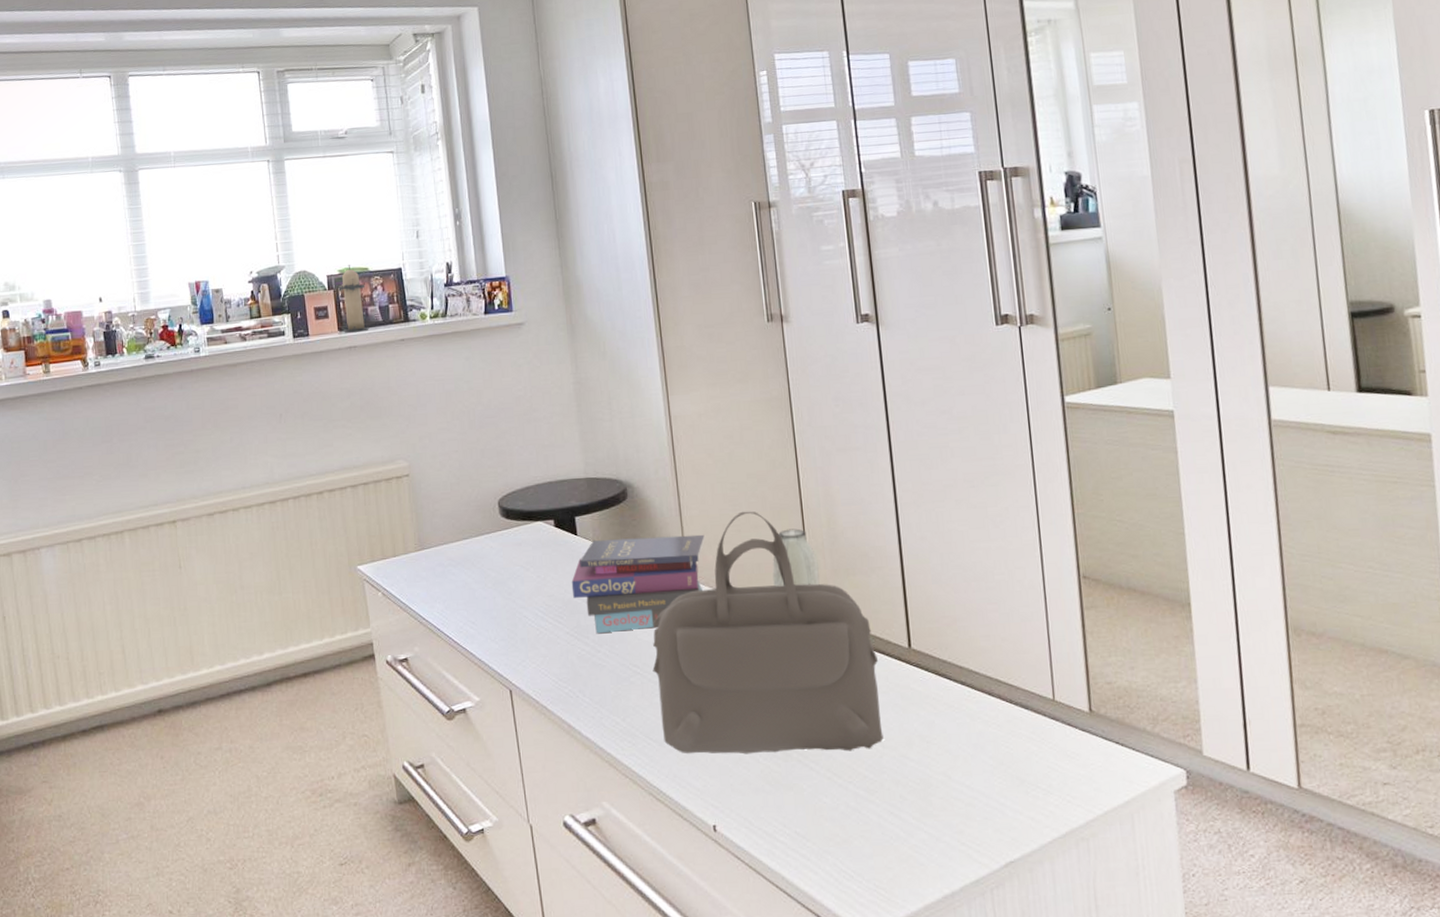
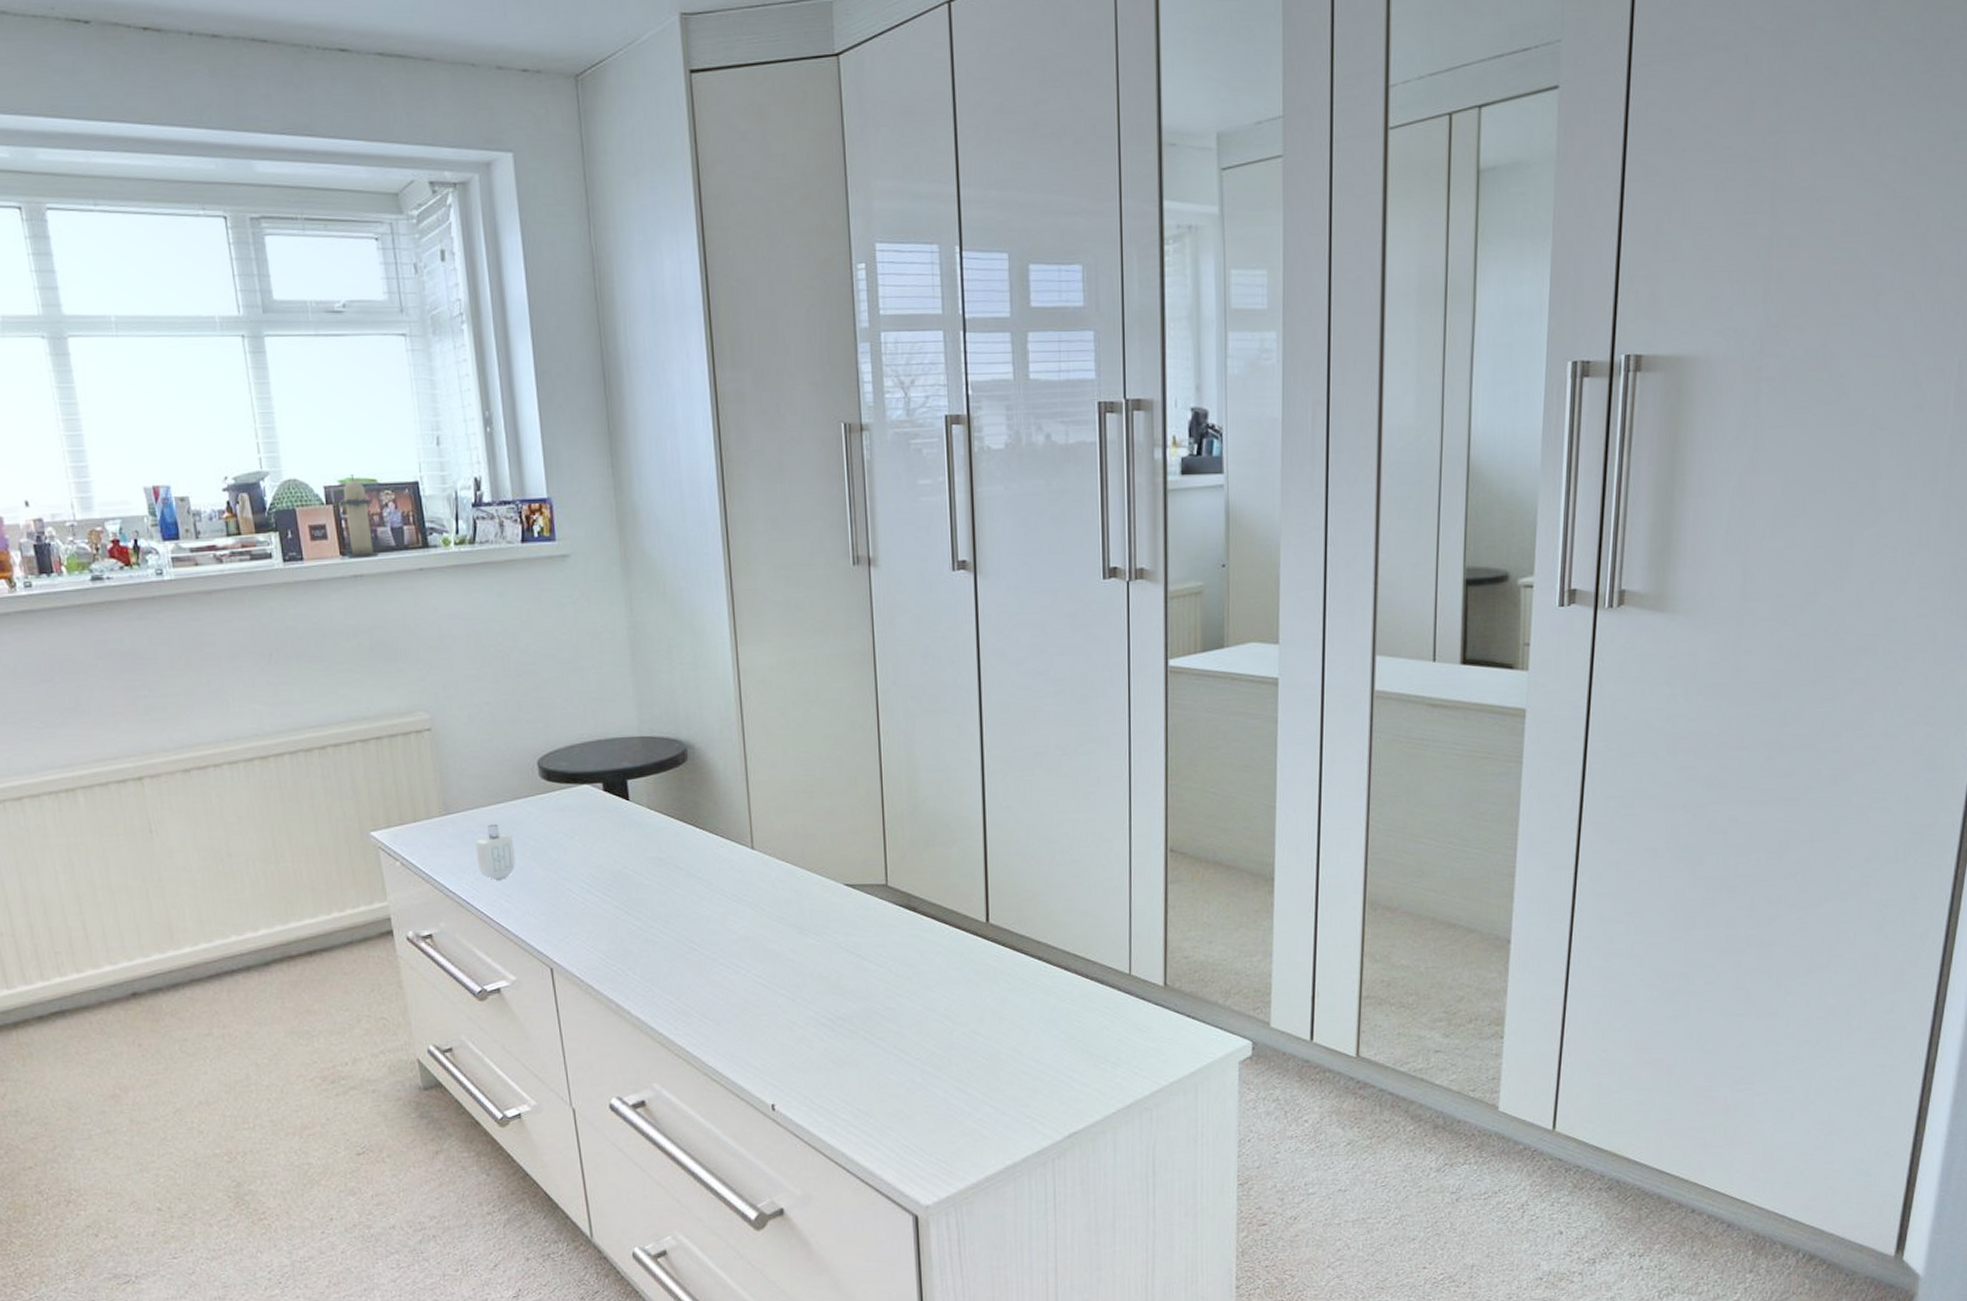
perfume: none [445,557,479,608] -> present [475,823,516,880]
books: present [571,534,705,634] -> none [621,801,773,908]
handbag: present [652,511,884,755] -> none [711,776,954,1033]
vase: present [772,528,821,587] -> none [846,796,898,858]

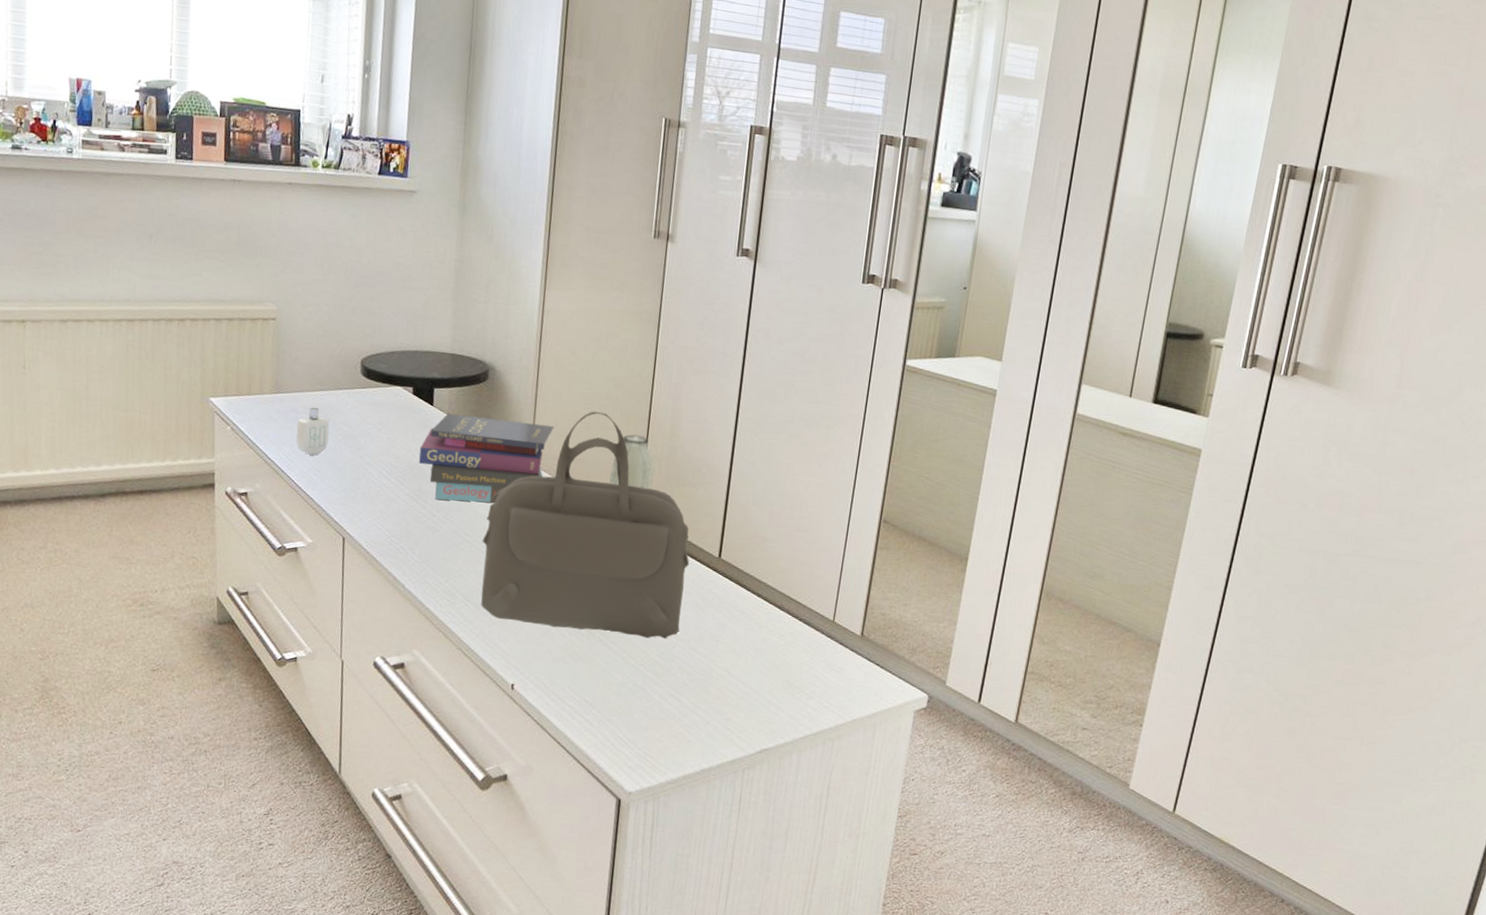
candle: present [337,474,379,558] -> none [228,95,260,168]
books: none [621,801,773,908] -> present [418,413,554,503]
handbag: none [711,776,954,1033] -> present [481,411,690,639]
vase: none [846,796,898,858] -> present [609,434,654,489]

